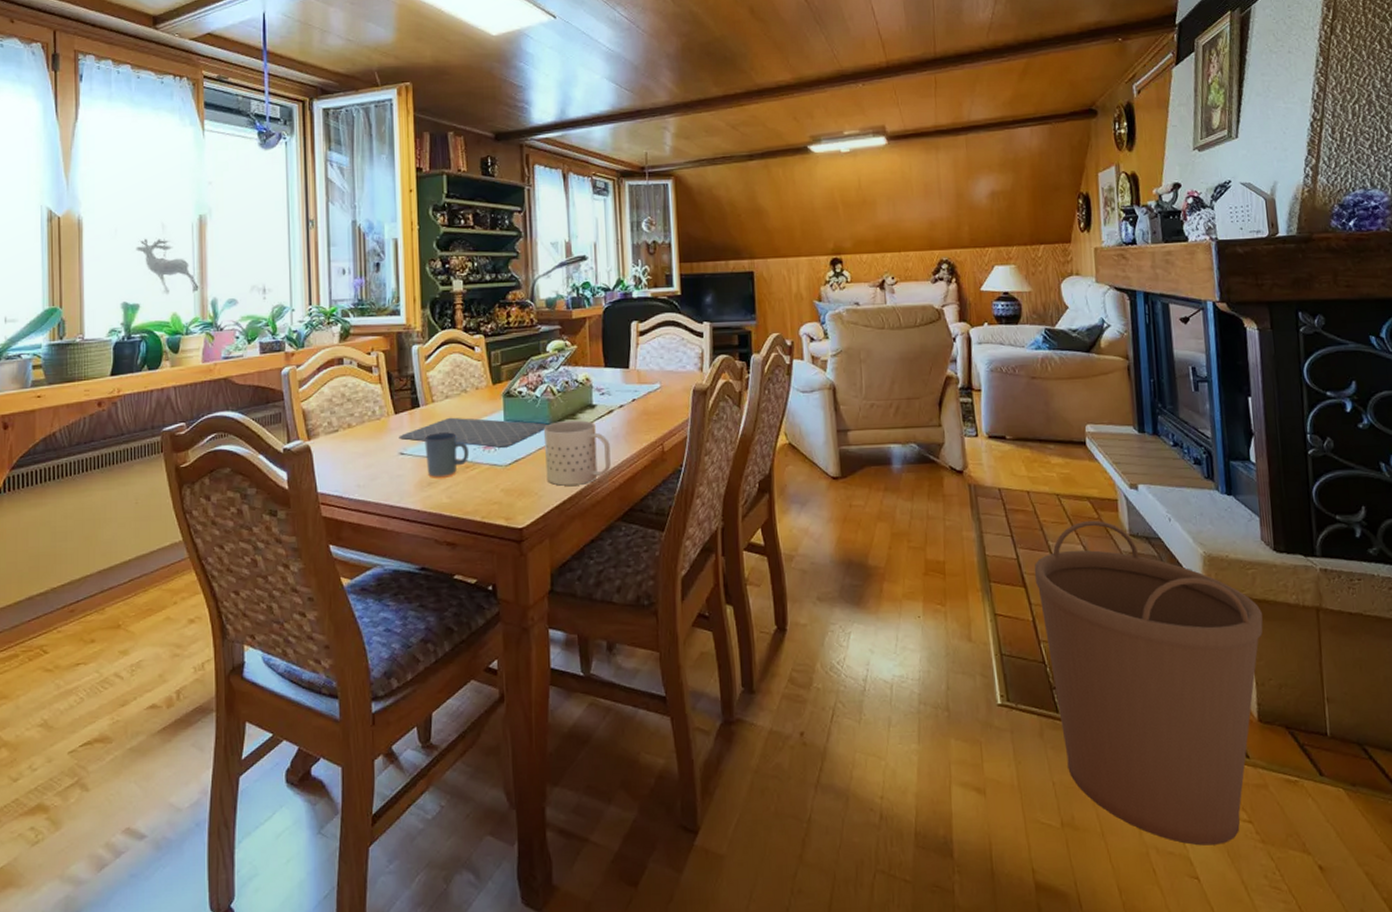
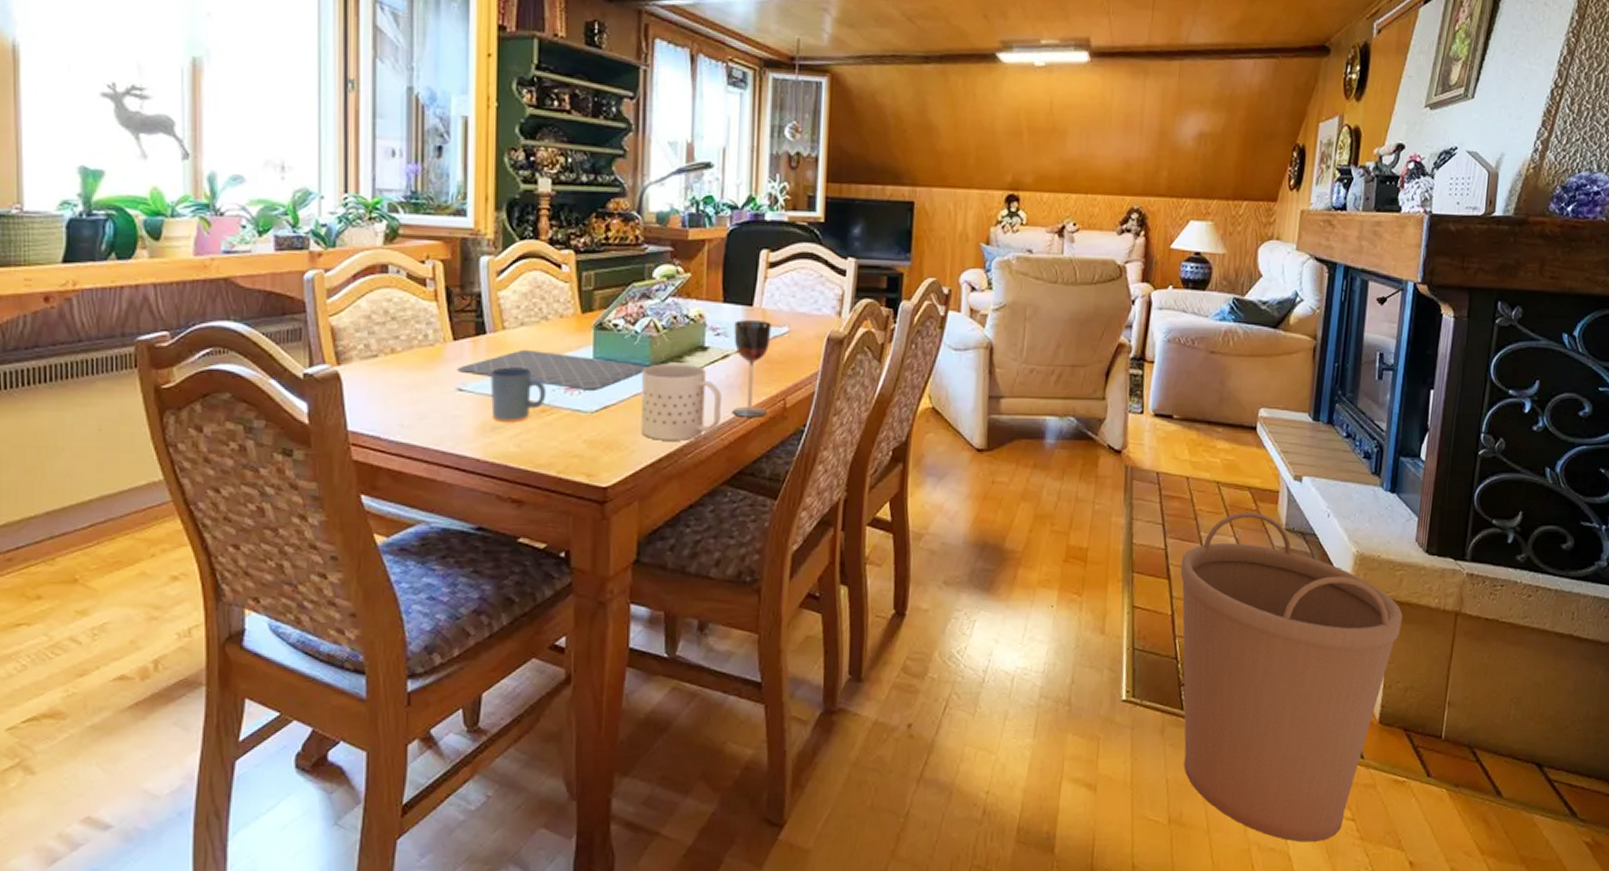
wineglass: none [615,380,648,462] -> present [732,320,772,417]

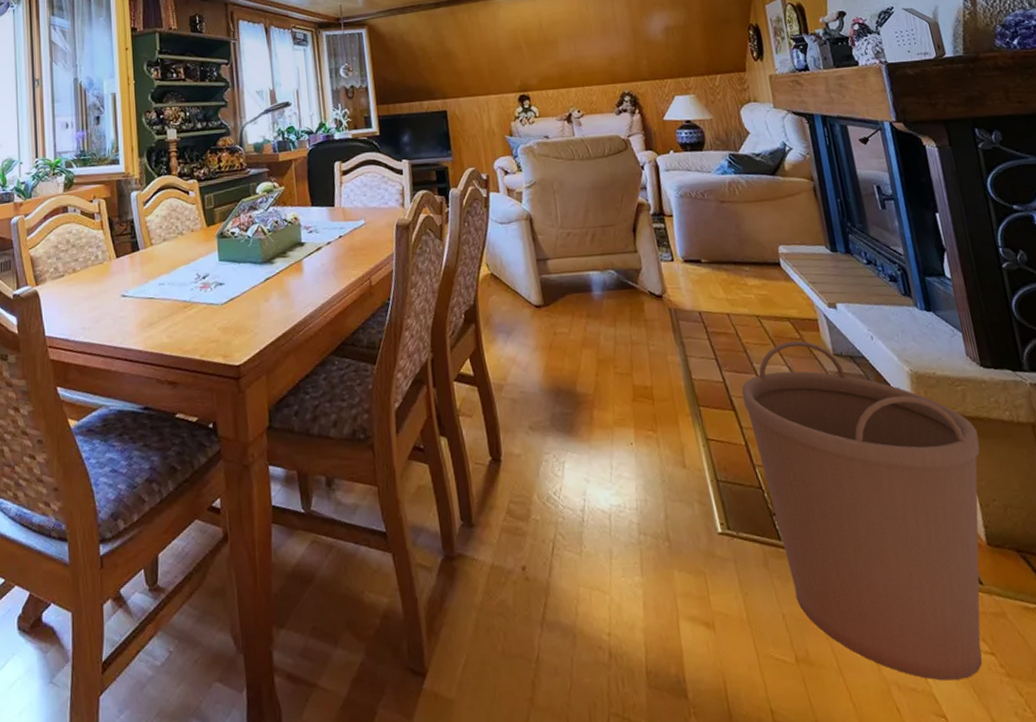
placemat: present [457,349,648,390] -> none [120,259,261,287]
mug: present [490,367,547,422] -> none [144,273,187,319]
mug: present [641,364,722,441] -> none [256,258,322,322]
wineglass: present [732,320,772,417] -> none [322,217,357,297]

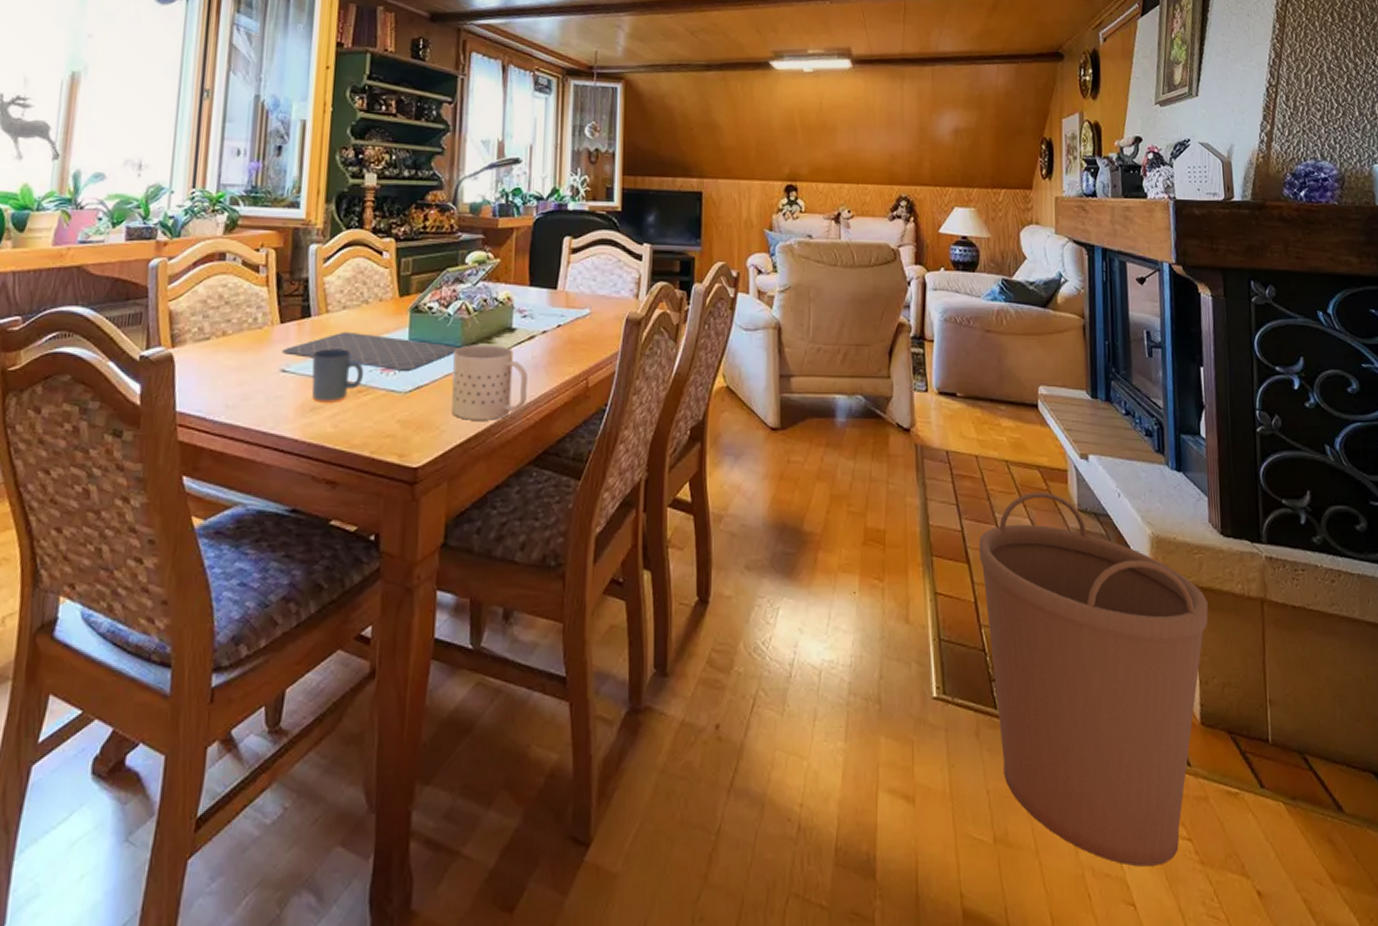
placemat: none [120,259,261,287] -> present [282,331,459,371]
mug: none [144,273,187,319] -> present [311,348,364,402]
mug: none [256,258,322,322] -> present [451,345,528,420]

